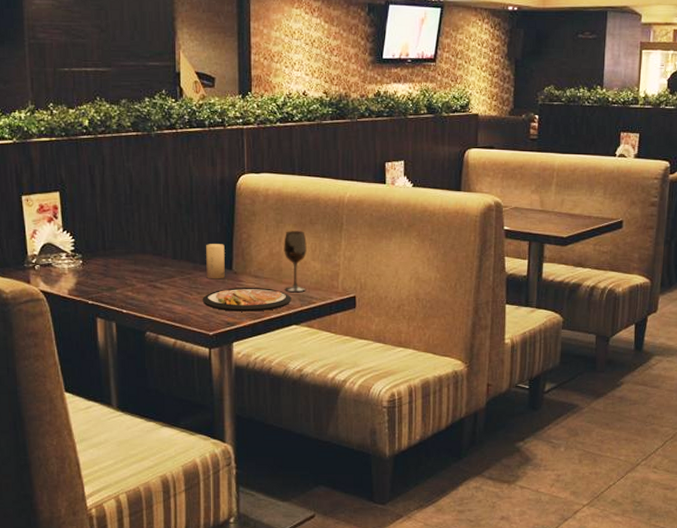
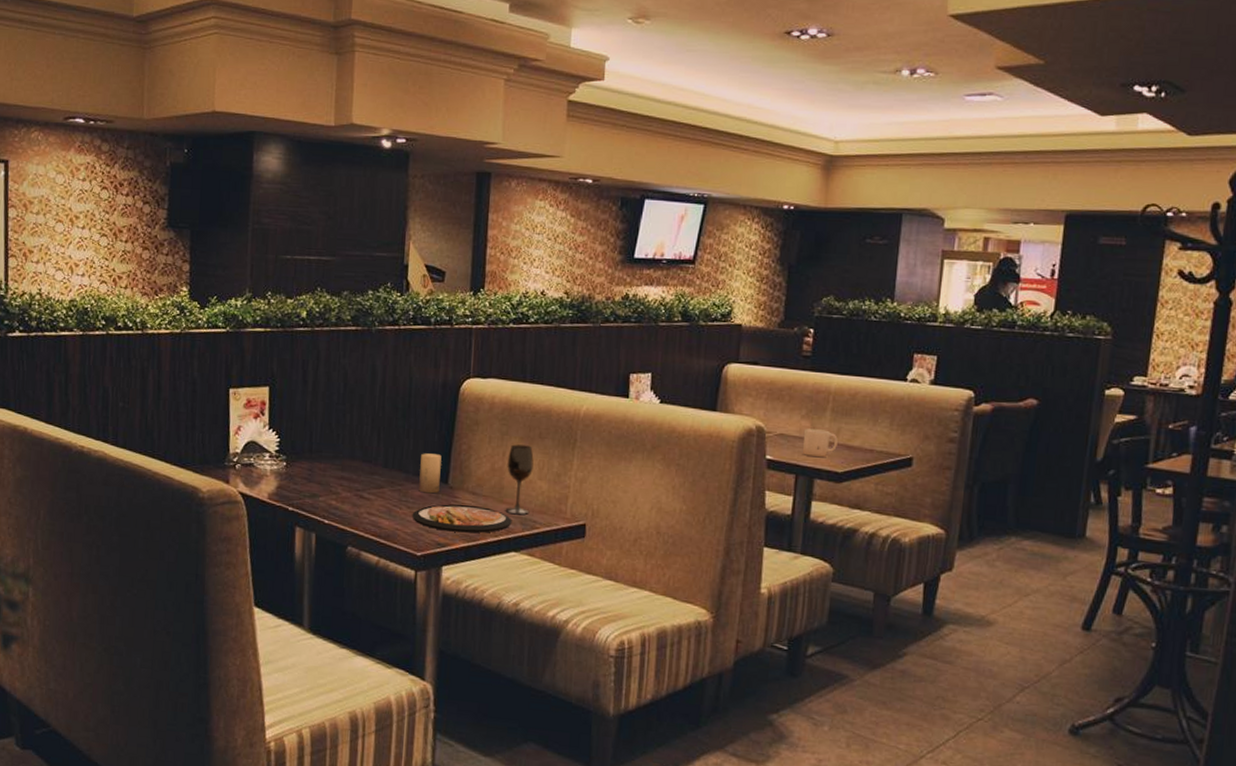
mug: none [533,201,562,226] -> present [802,428,838,458]

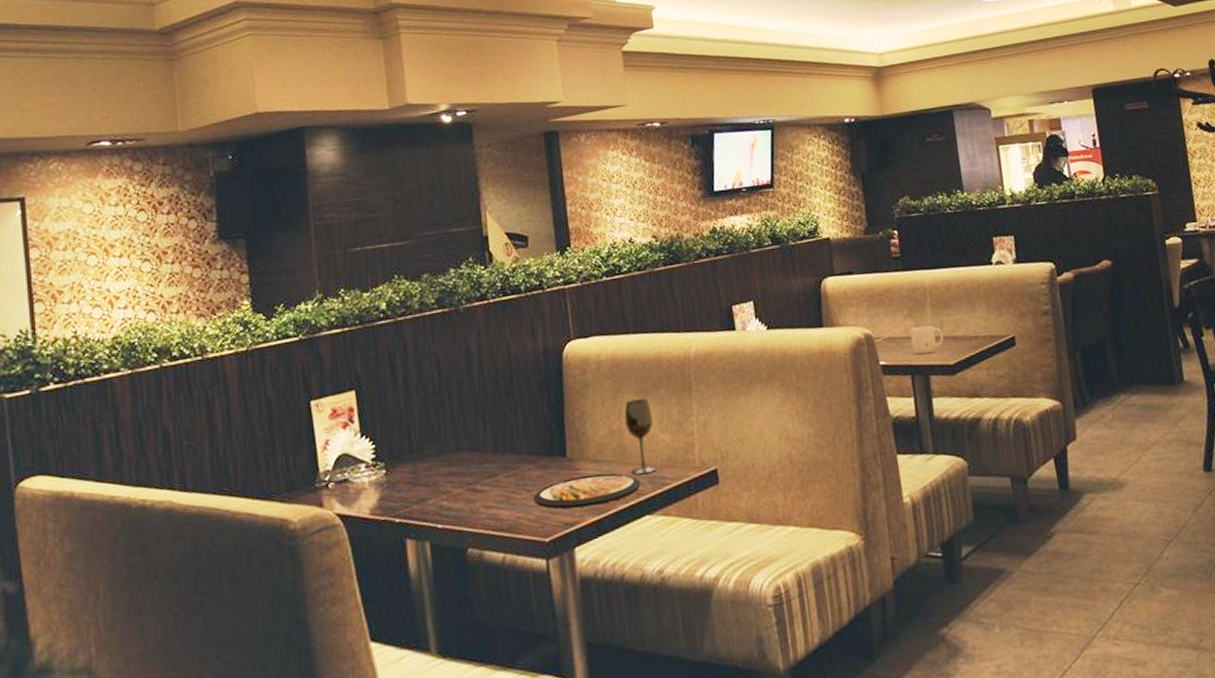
candle: present [419,453,442,494] -> none [533,427,558,472]

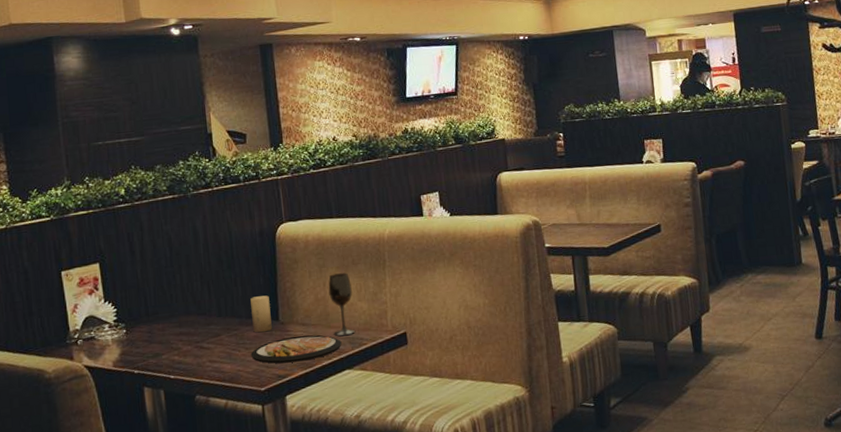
candle: none [533,427,558,472] -> present [250,295,272,333]
mug: present [909,325,944,354] -> none [571,214,600,239]

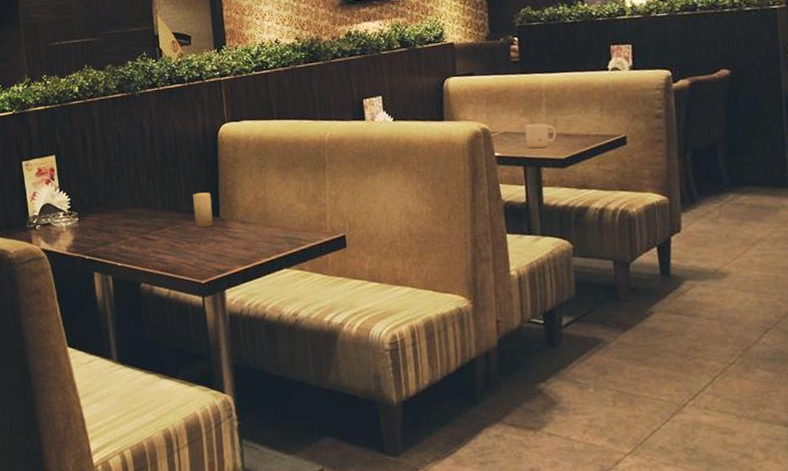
dish: present [250,335,342,364] -> none [192,233,280,259]
wine glass: present [328,273,356,337] -> none [268,174,295,236]
mug: none [571,214,600,239] -> present [524,123,557,149]

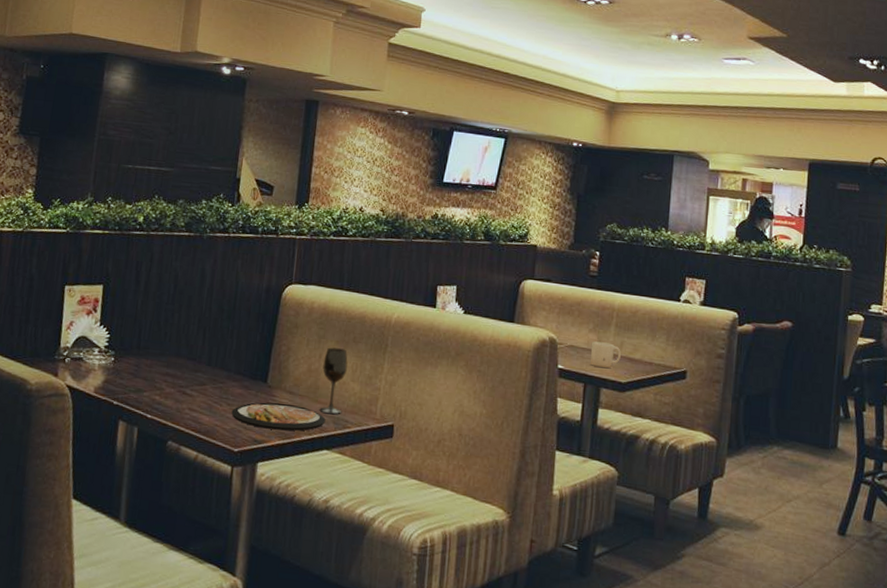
dish: none [192,233,280,259] -> present [231,402,326,431]
candle: present [193,192,213,228] -> none [239,353,262,392]
wine glass: none [268,174,295,236] -> present [319,347,348,415]

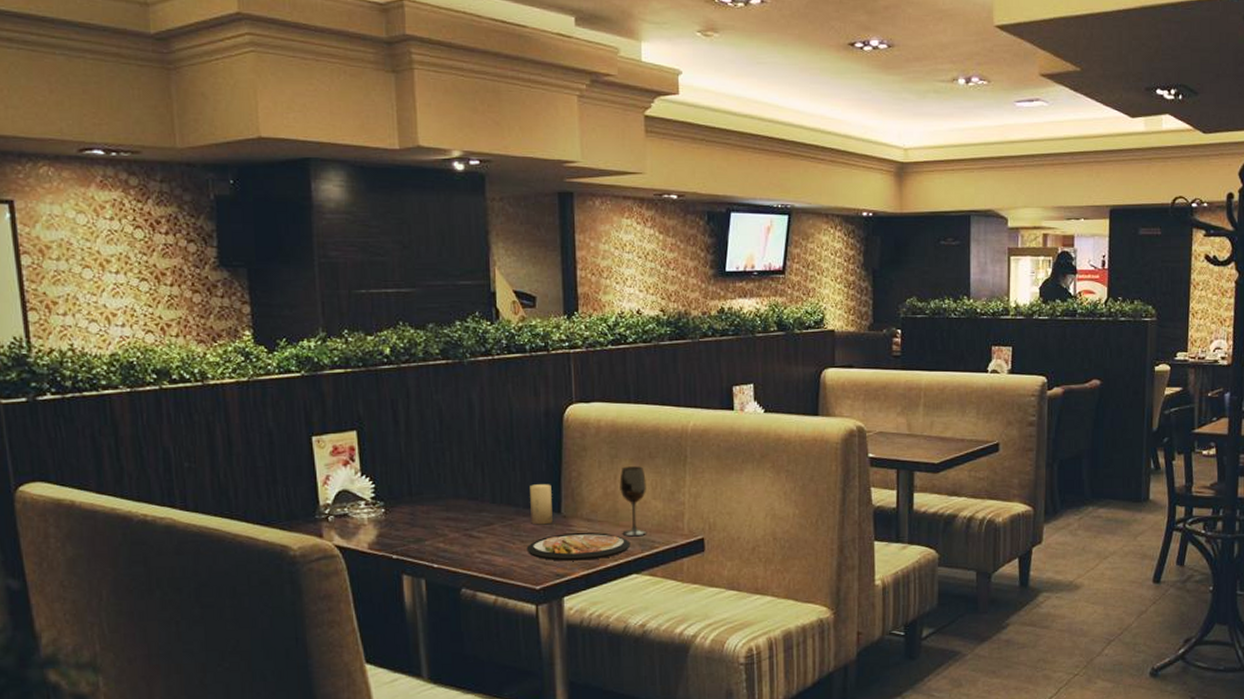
candle: none [239,353,262,392] -> present [530,484,553,525]
mug: present [590,341,621,369] -> none [900,424,932,451]

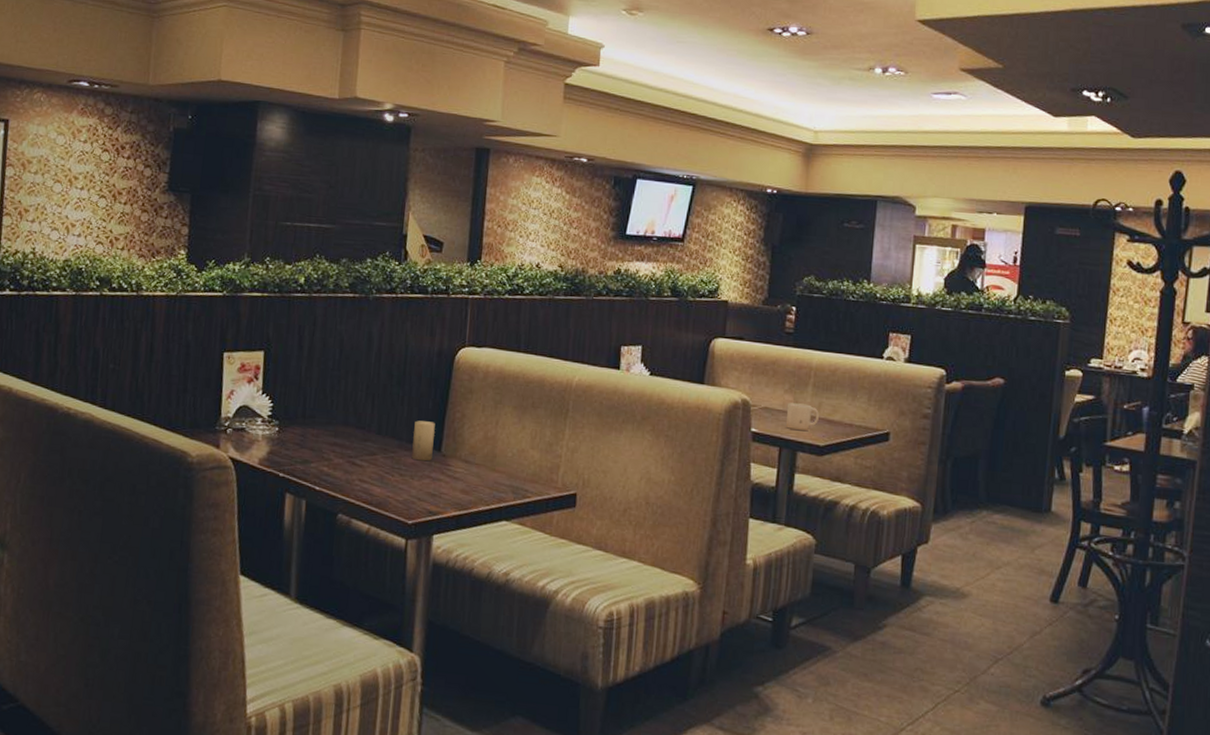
dish: present [526,532,631,561] -> none [404,472,504,502]
wine glass: present [619,466,647,537] -> none [497,413,527,484]
mug: none [900,424,932,451] -> present [785,402,819,431]

